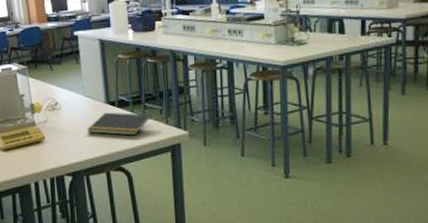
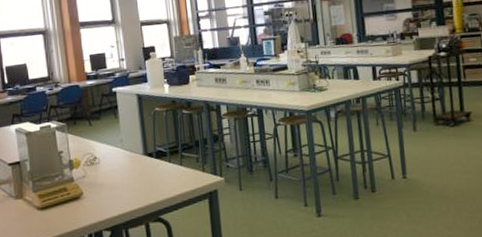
notepad: present [87,112,152,136] -> none [125,163,189,186]

